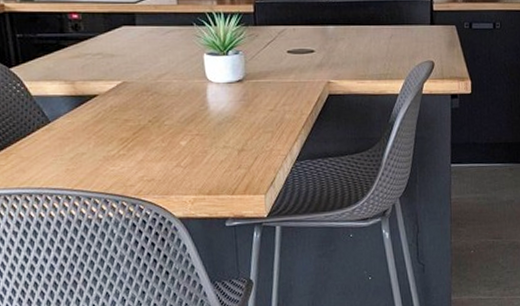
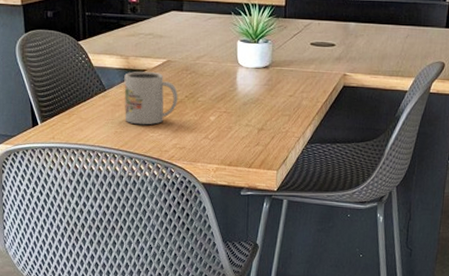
mug: none [71,96,140,159] -> present [124,71,178,125]

